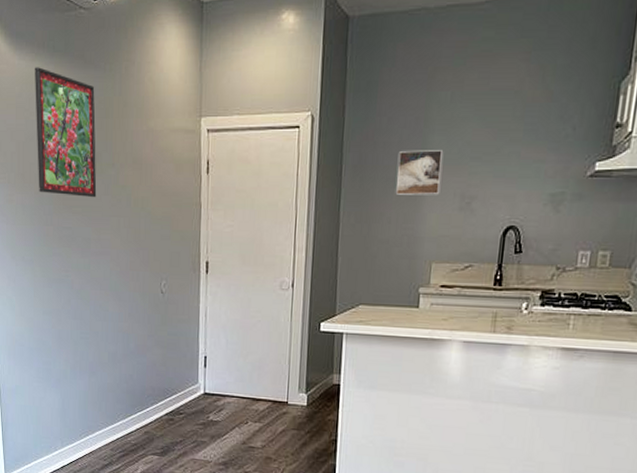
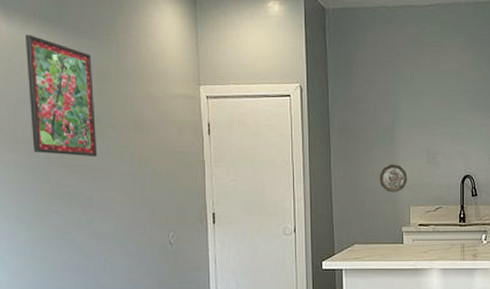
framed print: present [396,150,444,195] -> none [375,116,411,152]
decorative plate: none [396,210,433,245] -> present [379,164,407,192]

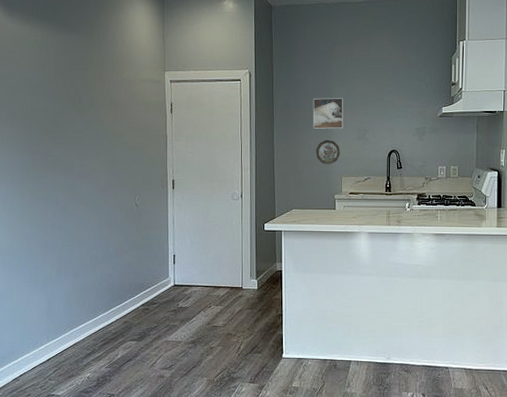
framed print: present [26,35,98,157] -> none [25,30,79,132]
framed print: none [375,116,411,152] -> present [312,98,344,129]

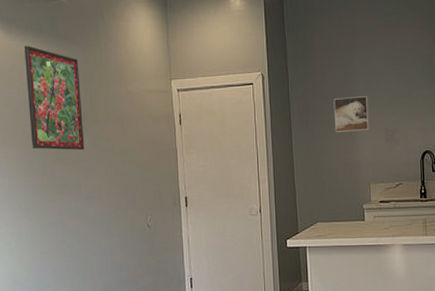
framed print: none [25,30,79,132] -> present [24,46,85,151]
decorative plate: present [315,139,340,164] -> none [339,143,367,171]

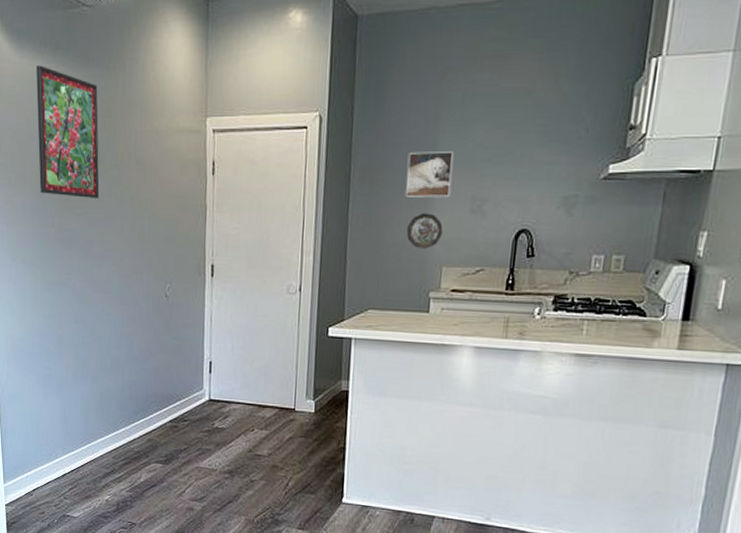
decorative plate: none [339,143,367,171] -> present [406,212,443,249]

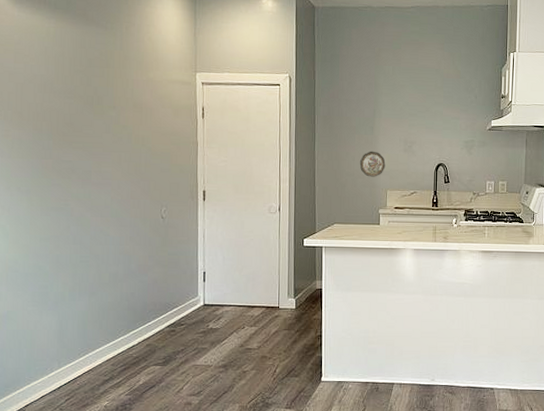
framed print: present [36,65,100,199] -> none [35,20,98,135]
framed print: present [405,151,455,198] -> none [357,106,390,140]

